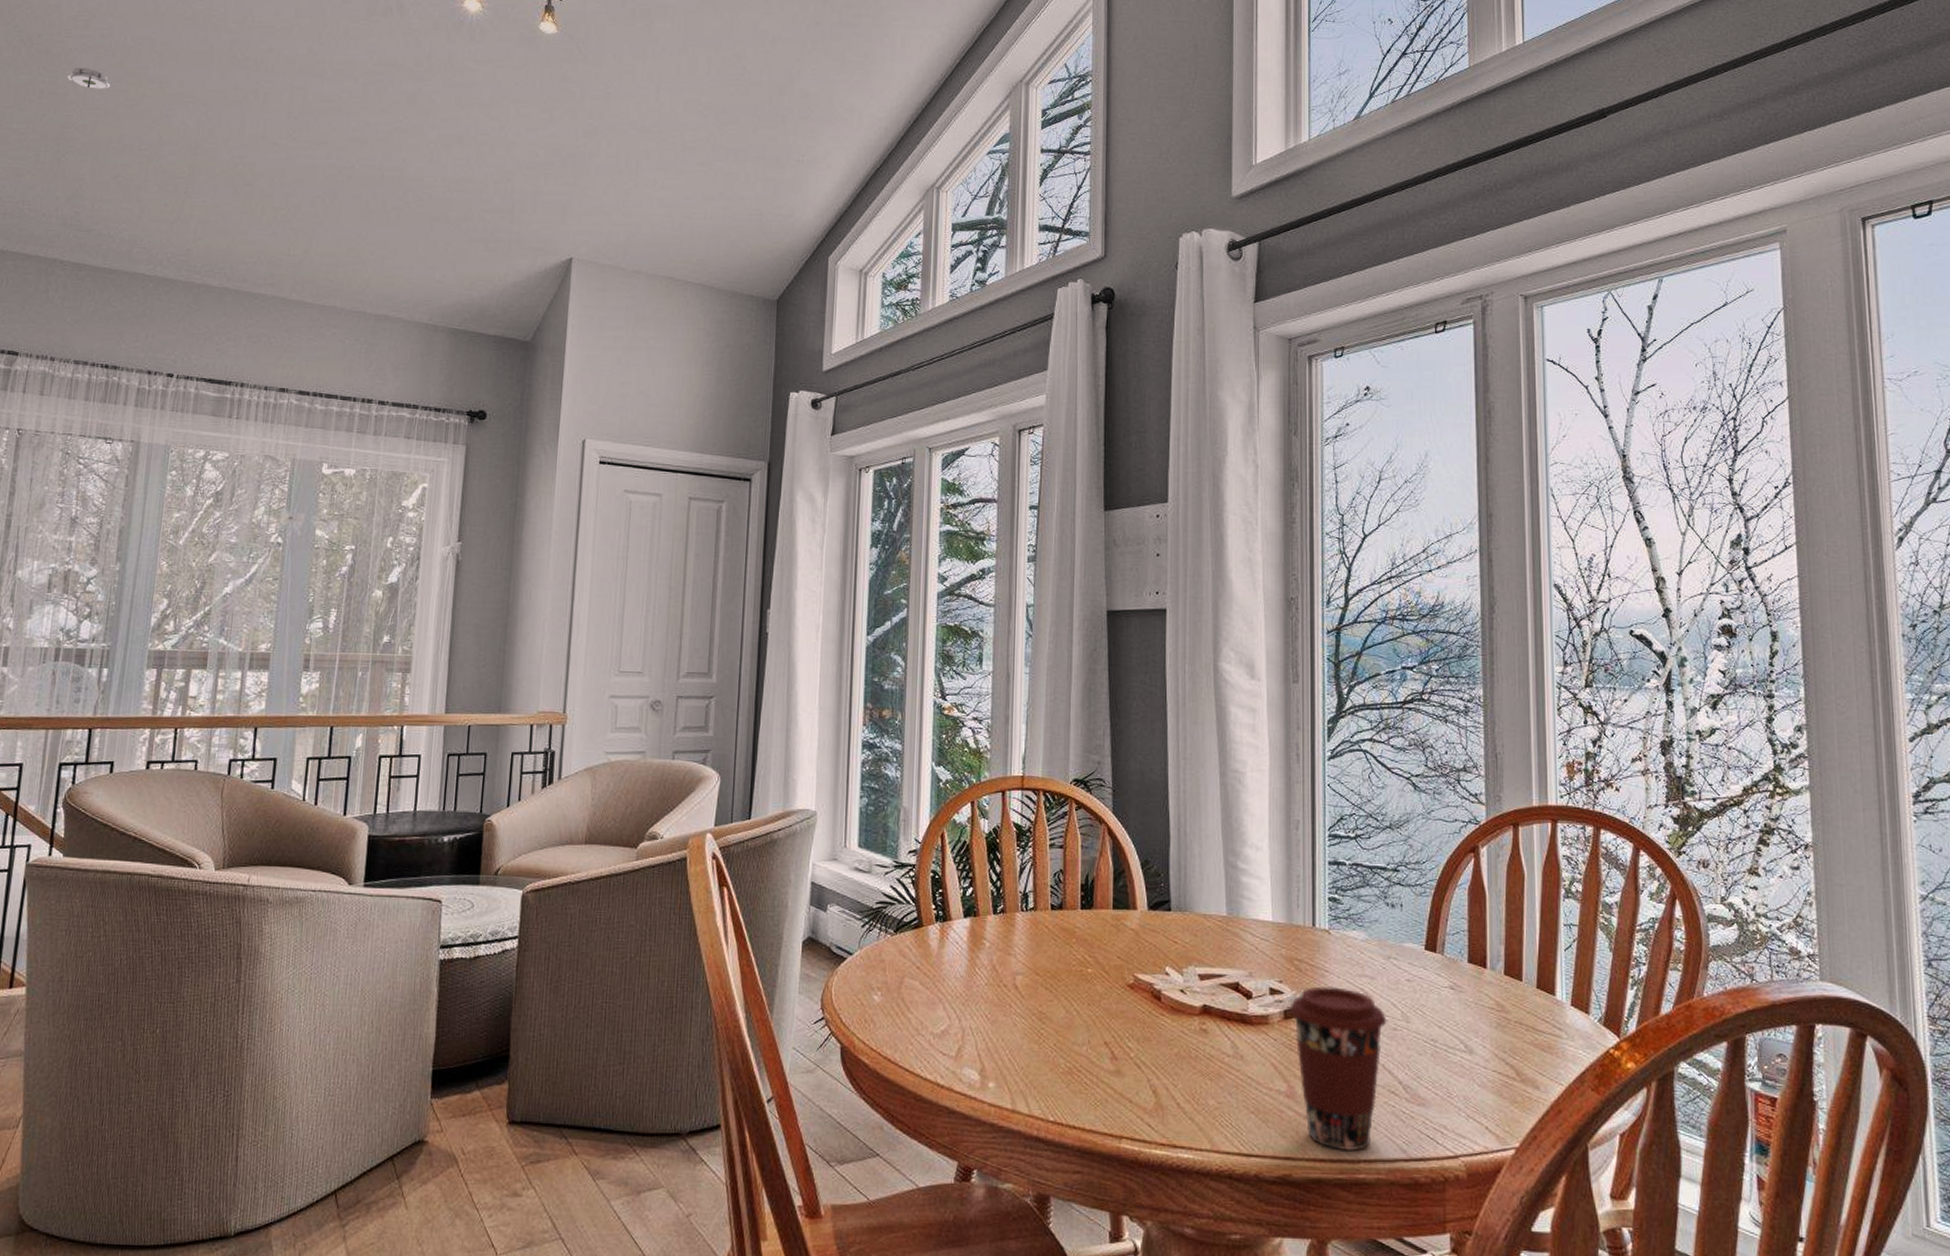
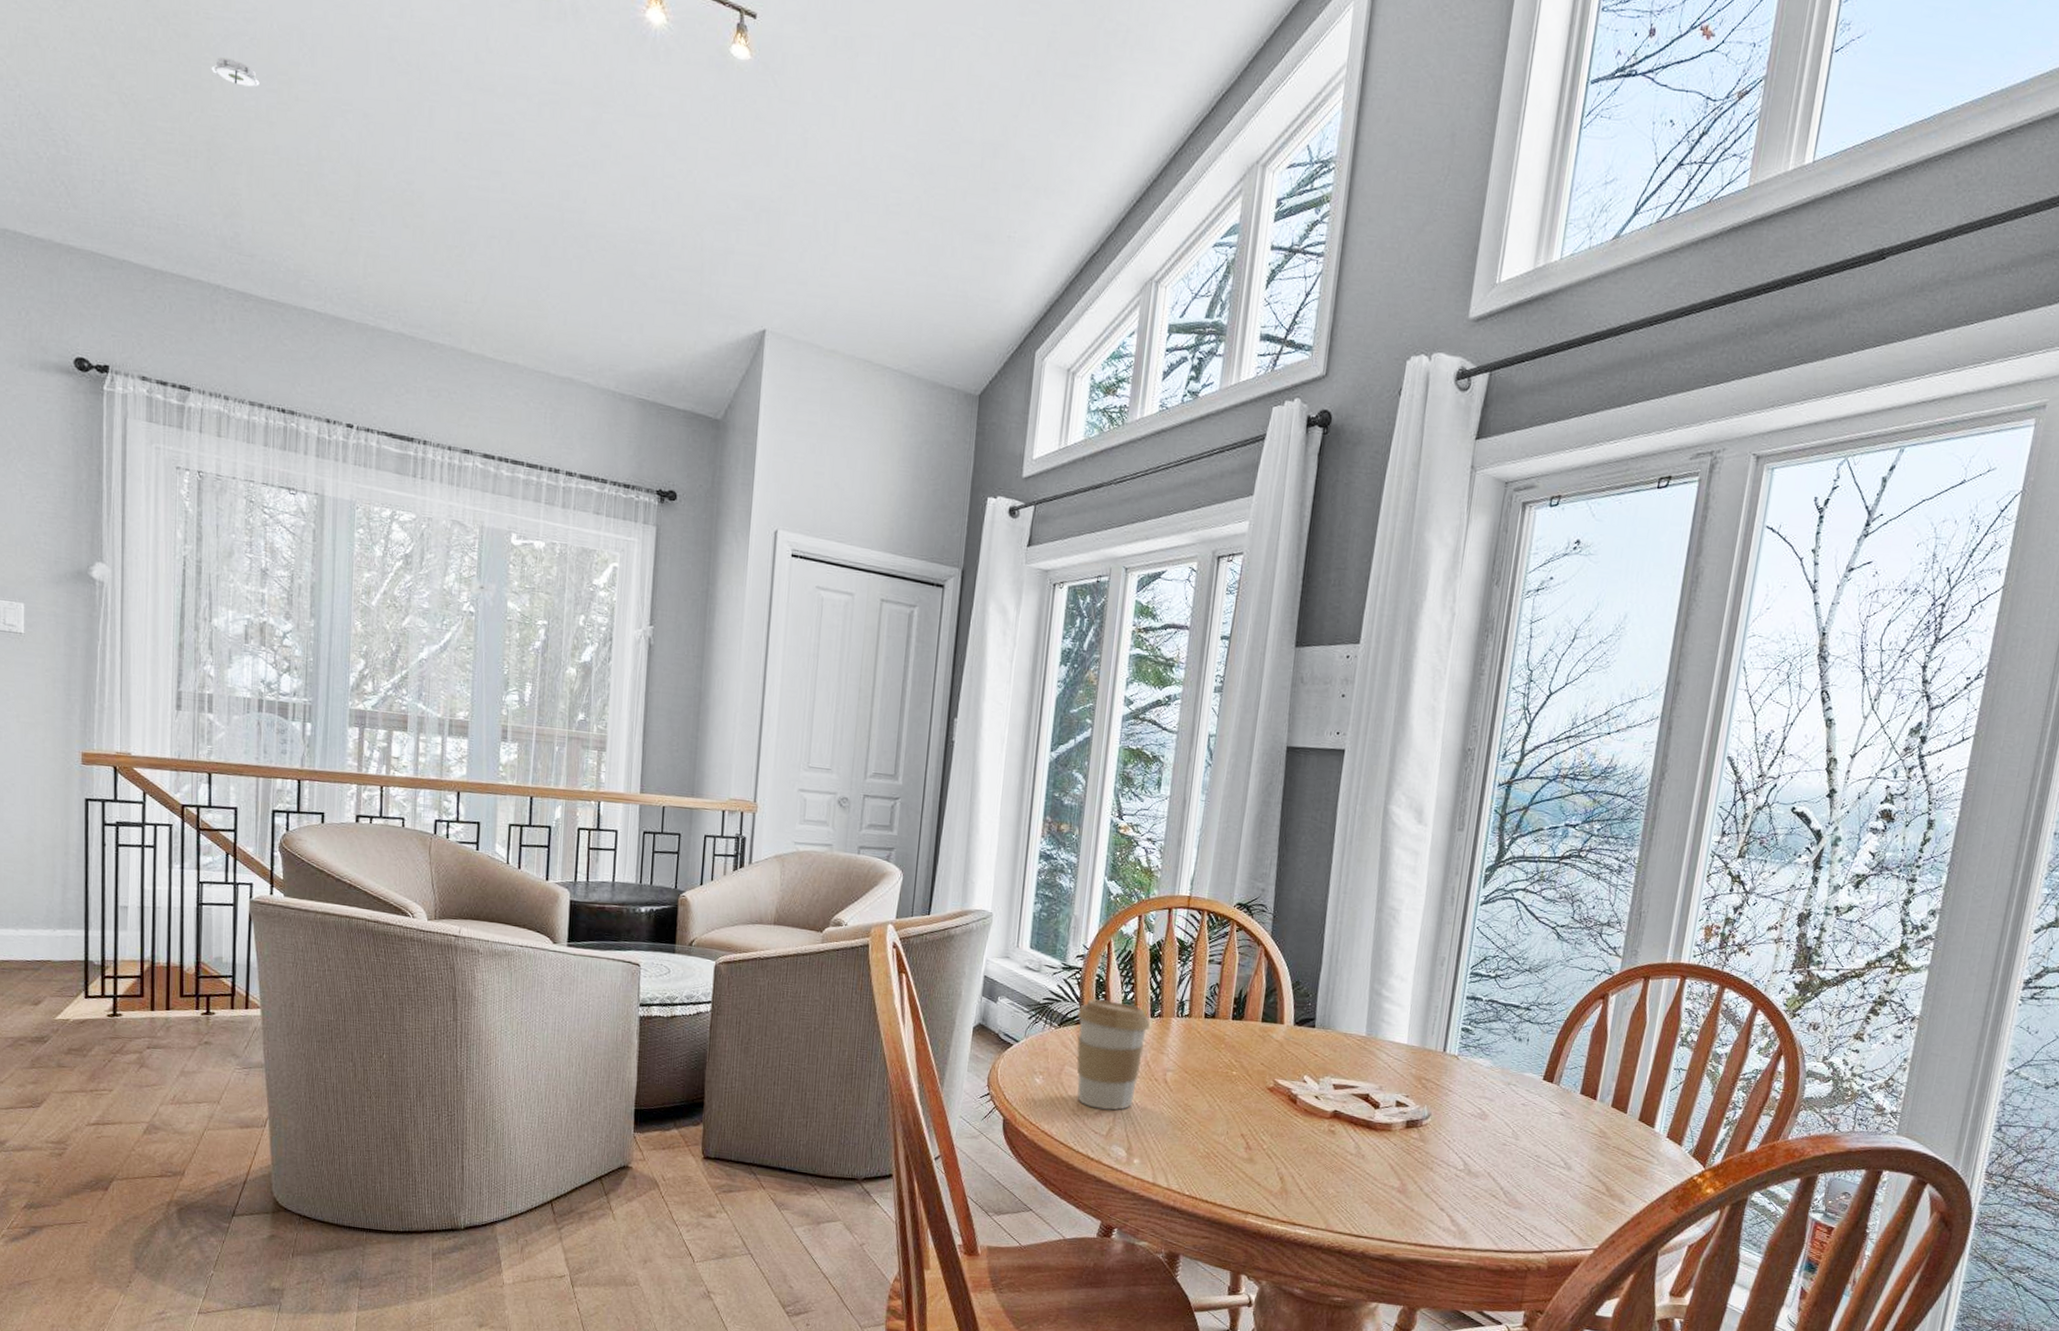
coffee cup: none [914,898,994,1026] -> present [1076,999,1151,1110]
coffee cup: present [1289,986,1387,1151] -> none [1411,1103,1499,1240]

